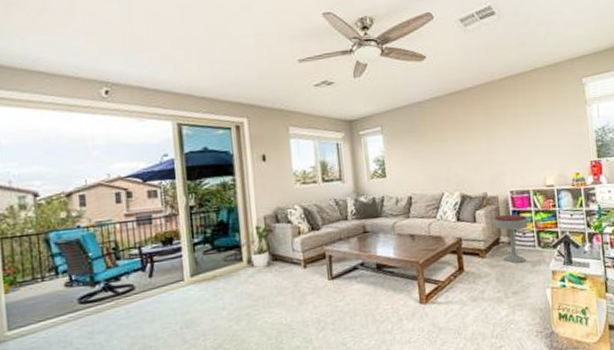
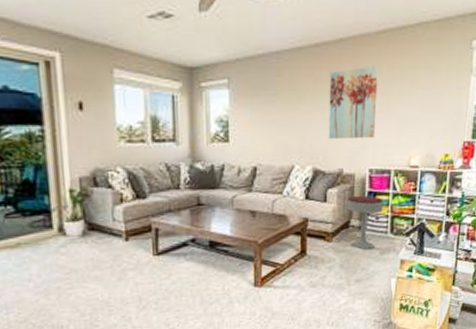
wall art: none [465,105,511,168] -> present [328,65,379,138]

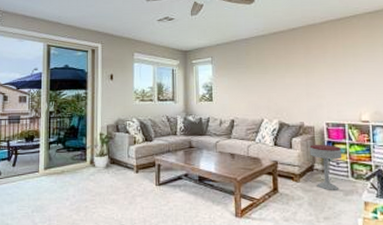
wall art: present [328,65,379,138] -> none [287,46,328,99]

